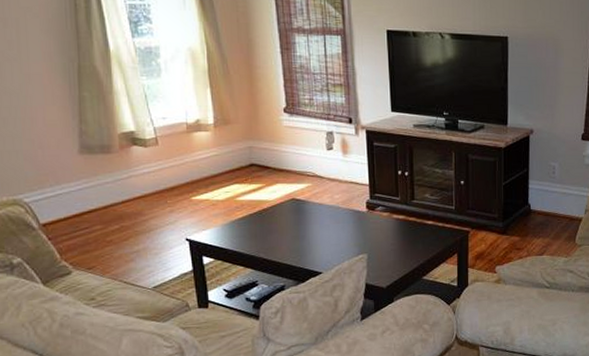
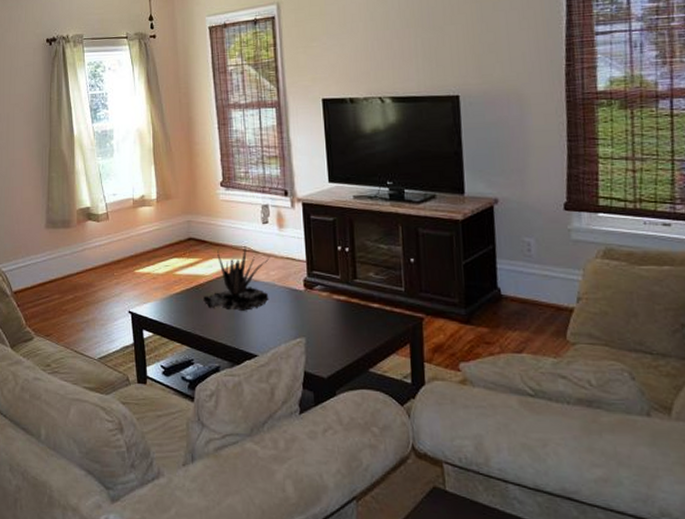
plant: none [267,171,335,233] -> present [203,245,270,311]

